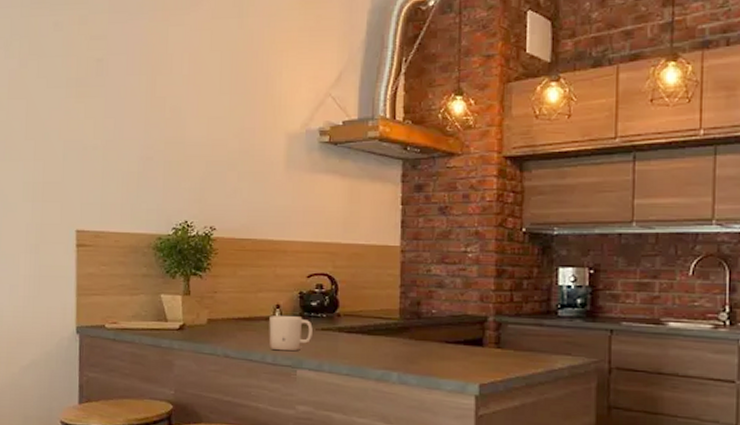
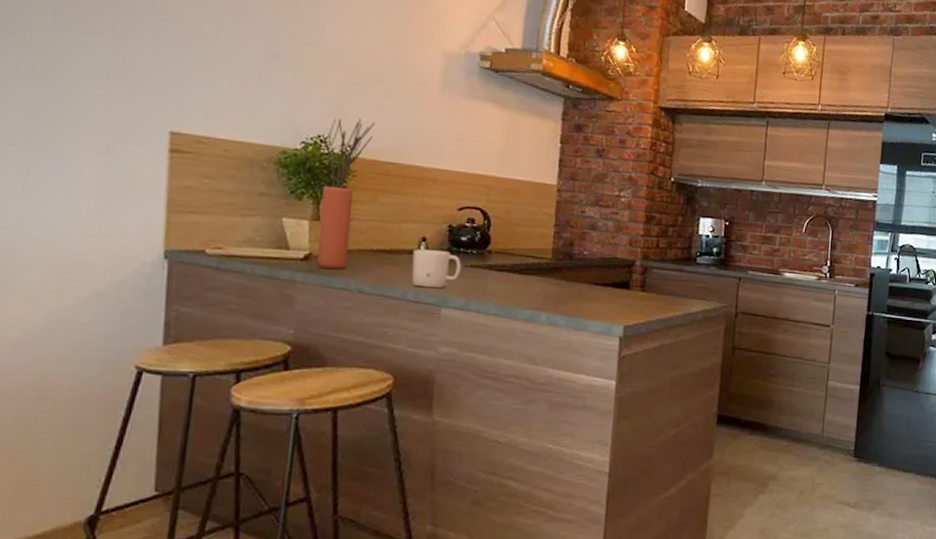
vase: none [188,203,231,337] -> present [317,118,375,269]

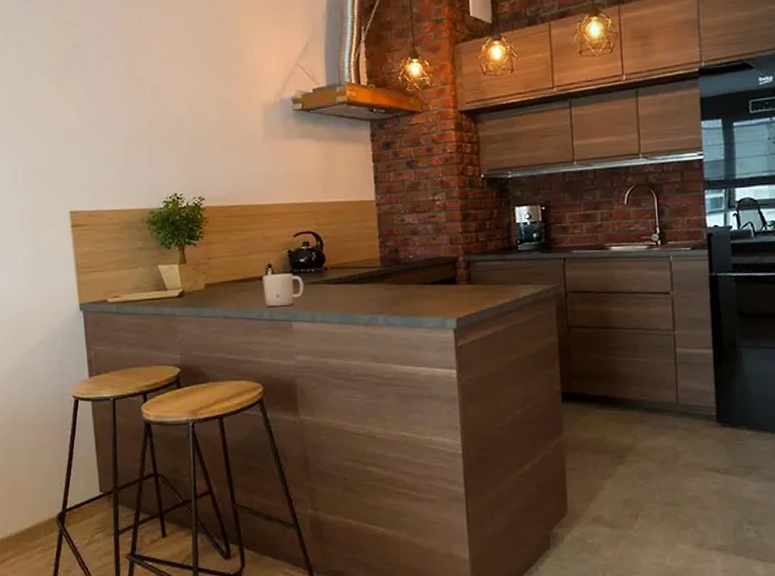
vase: present [317,118,375,269] -> none [177,174,217,301]

